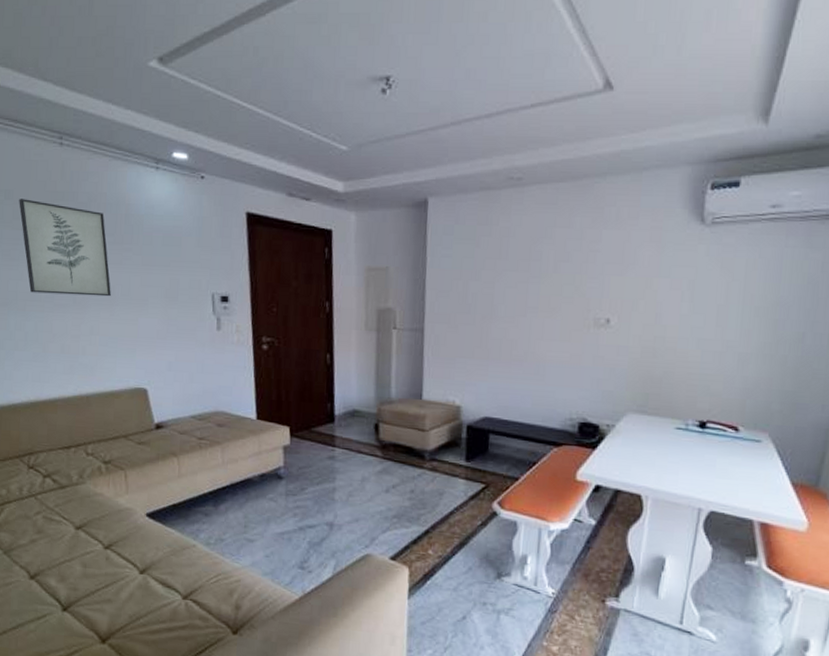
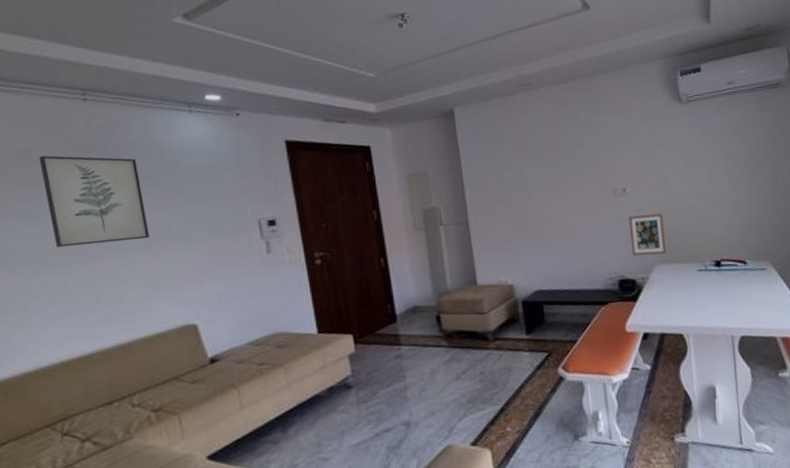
picture frame: none [601,352,649,402] -> present [628,213,667,256]

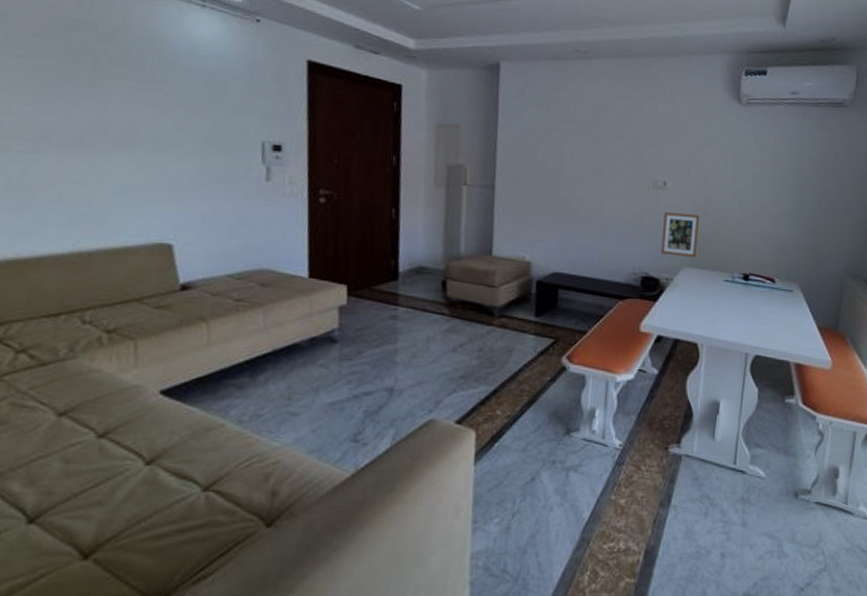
wall art: present [39,155,149,248] -> none [14,22,134,140]

